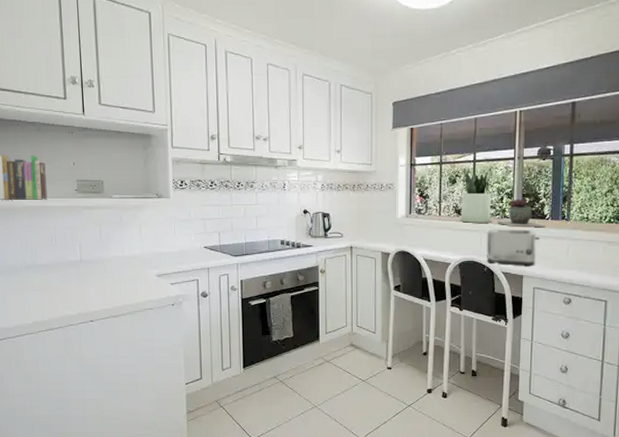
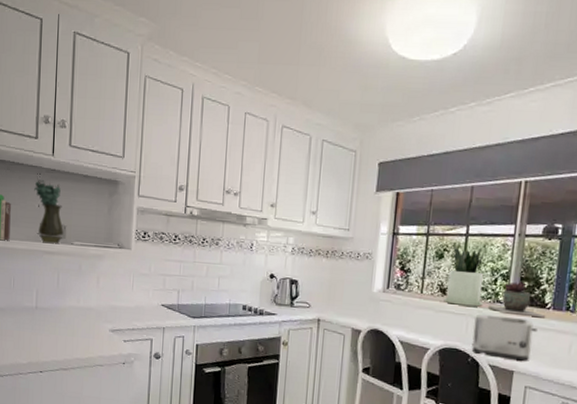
vase: none [67,137,102,199] -> present [34,178,64,244]

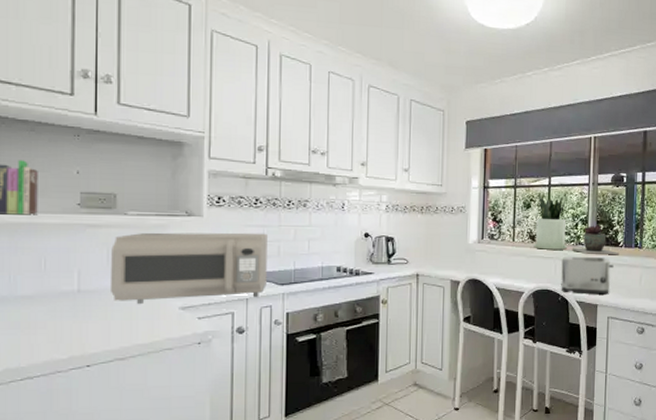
vase: present [34,178,64,244] -> none [71,141,113,216]
microwave: none [58,261,183,327] -> present [109,232,267,305]

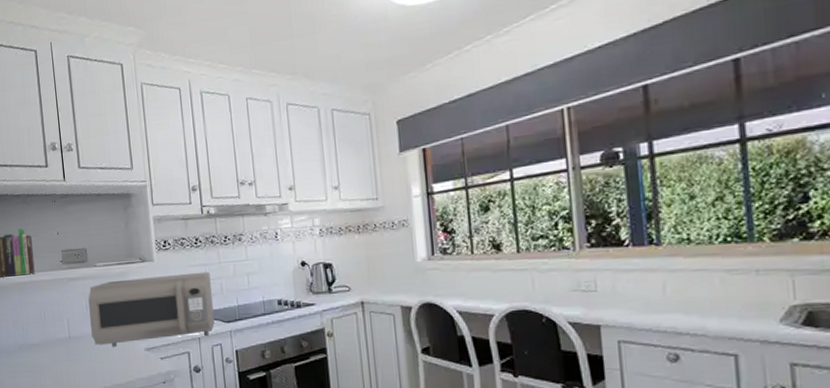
planter: present [532,196,568,250] -> none [498,191,547,261]
toaster: present [561,256,614,295] -> none [540,263,619,312]
succulent plant: present [571,225,620,255] -> none [552,221,626,262]

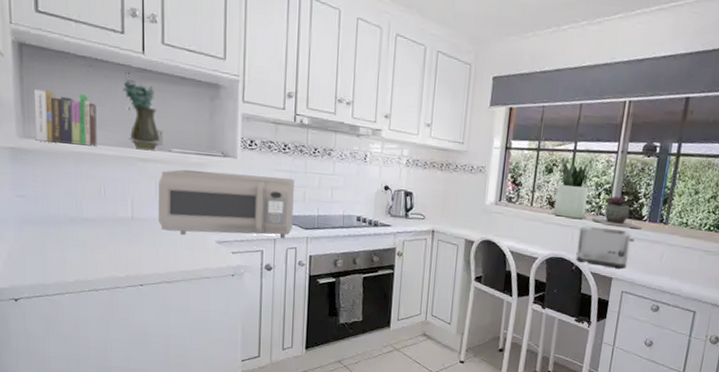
vase: none [51,206,86,270] -> present [123,78,160,151]
planter: none [498,191,547,261] -> present [551,162,591,219]
toaster: none [540,263,619,312] -> present [576,225,634,269]
succulent plant: none [552,221,626,262] -> present [591,196,643,230]

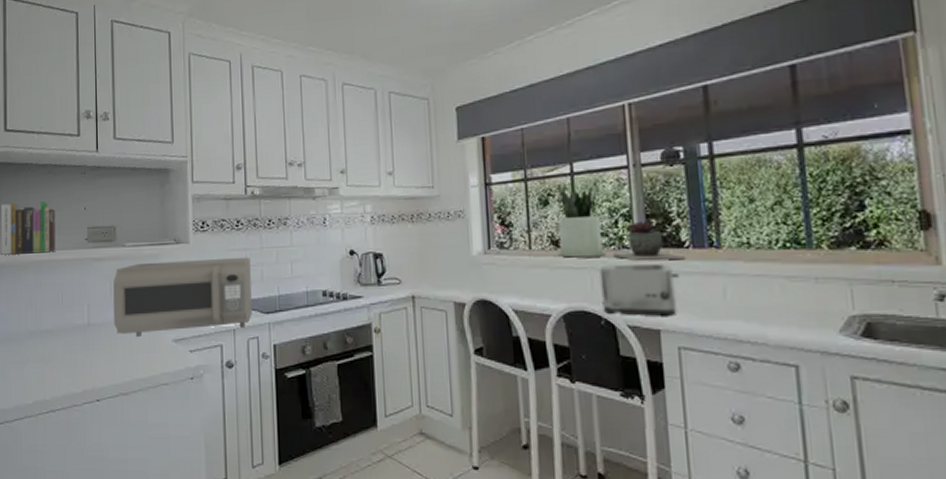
vase: present [123,78,160,151] -> none [79,179,114,249]

